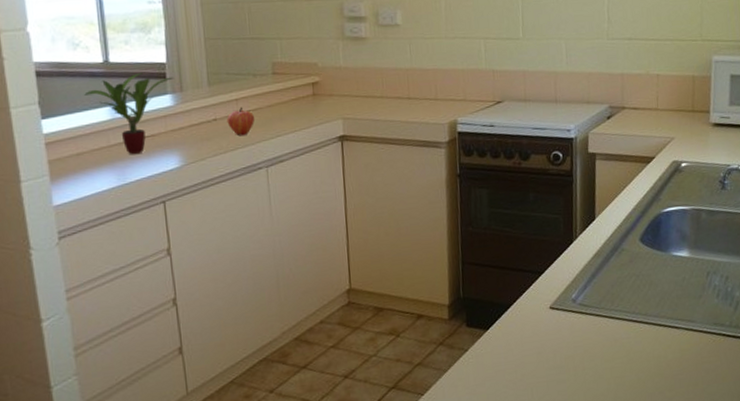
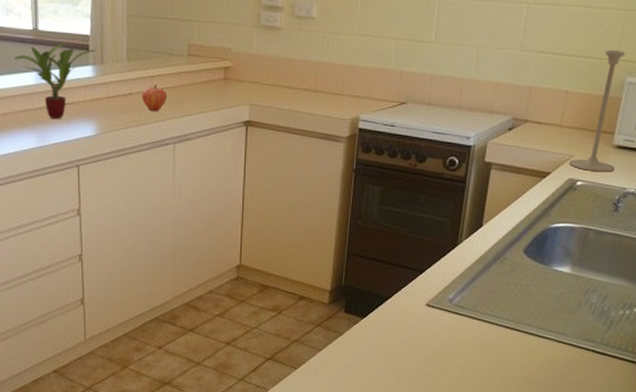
candlestick: none [671,31,716,152] -> present [569,50,626,172]

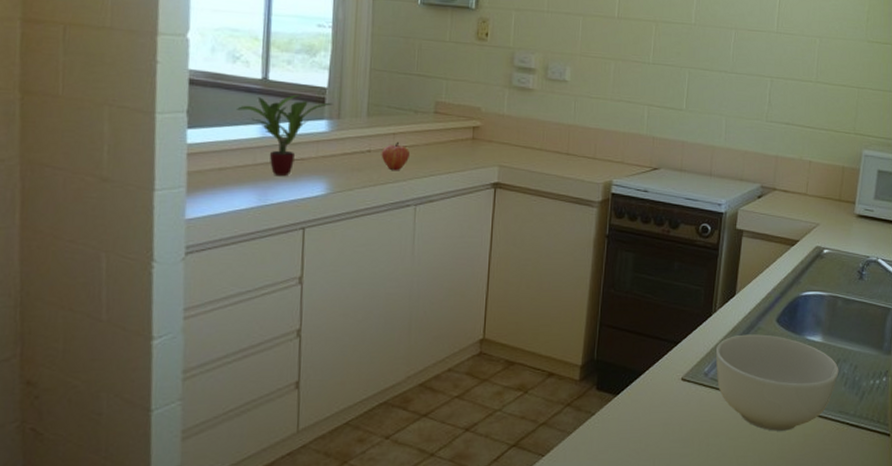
bowl: none [460,264,587,355] -> present [715,334,839,431]
candlestick: present [569,50,626,172] -> none [816,124,861,241]

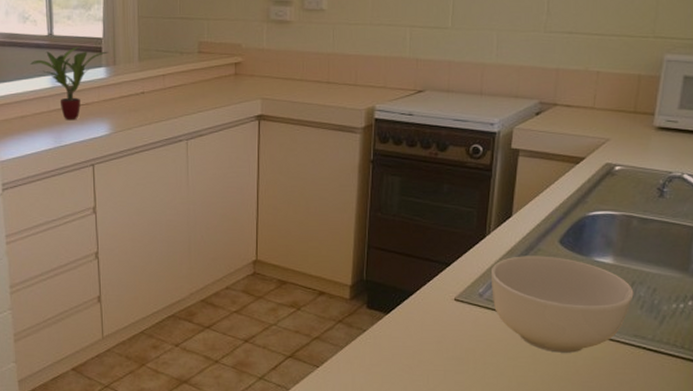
fruit: present [381,141,411,170] -> none [153,82,180,109]

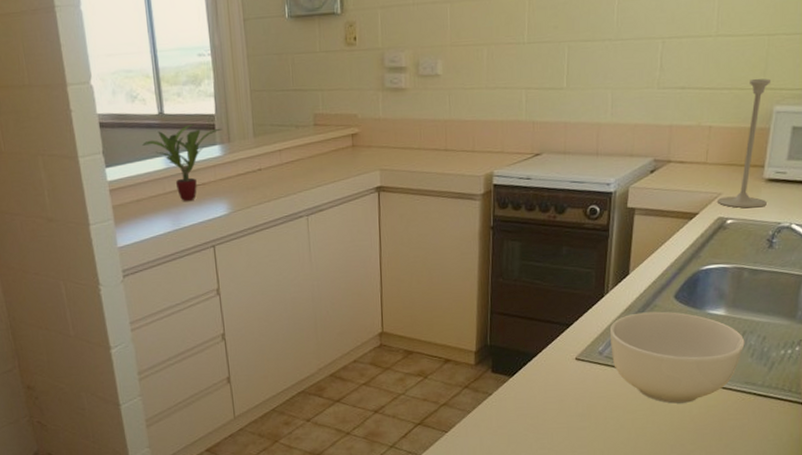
candlestick: none [606,27,662,156] -> present [718,78,772,209]

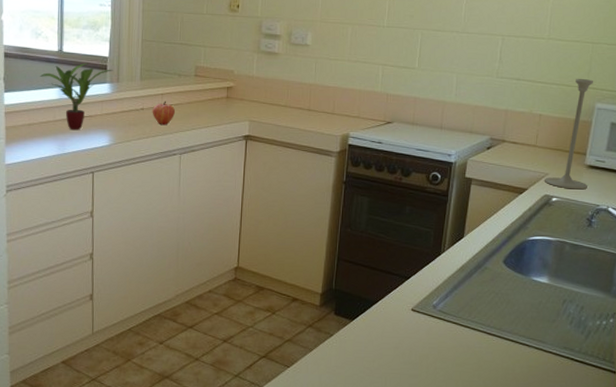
fruit: none [270,157,297,185] -> present [152,101,176,125]
bowl: present [609,311,745,404] -> none [443,273,565,361]

